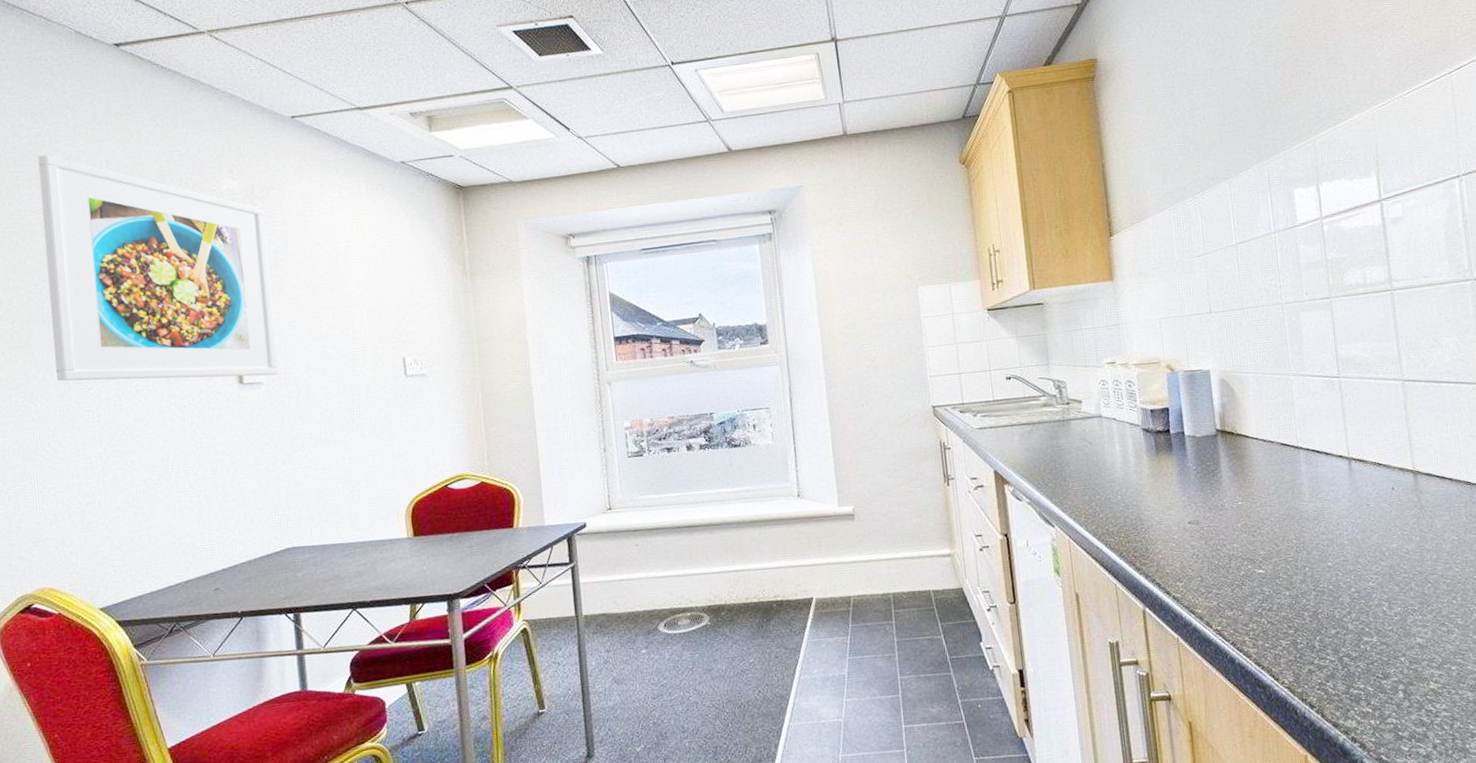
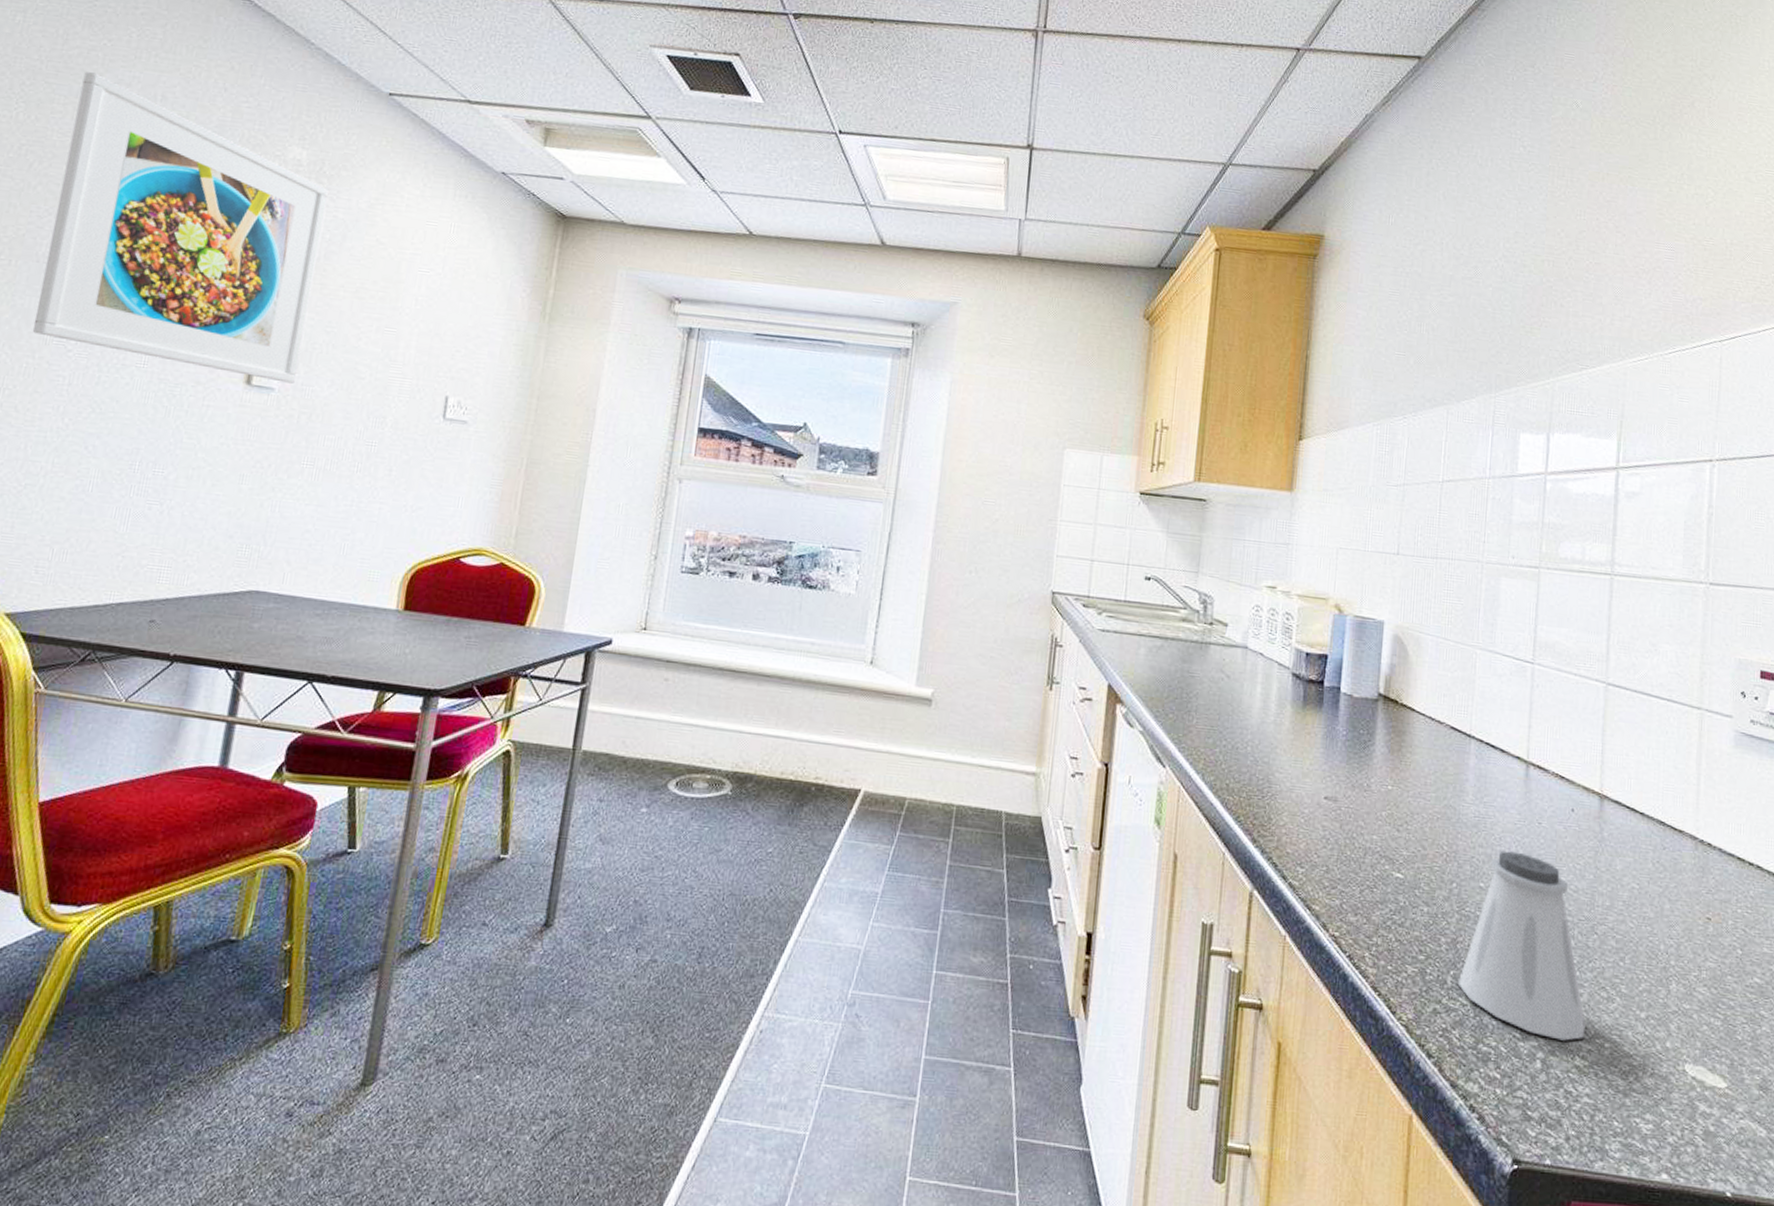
saltshaker: none [1324,532,1435,673] -> present [1457,851,1585,1041]

